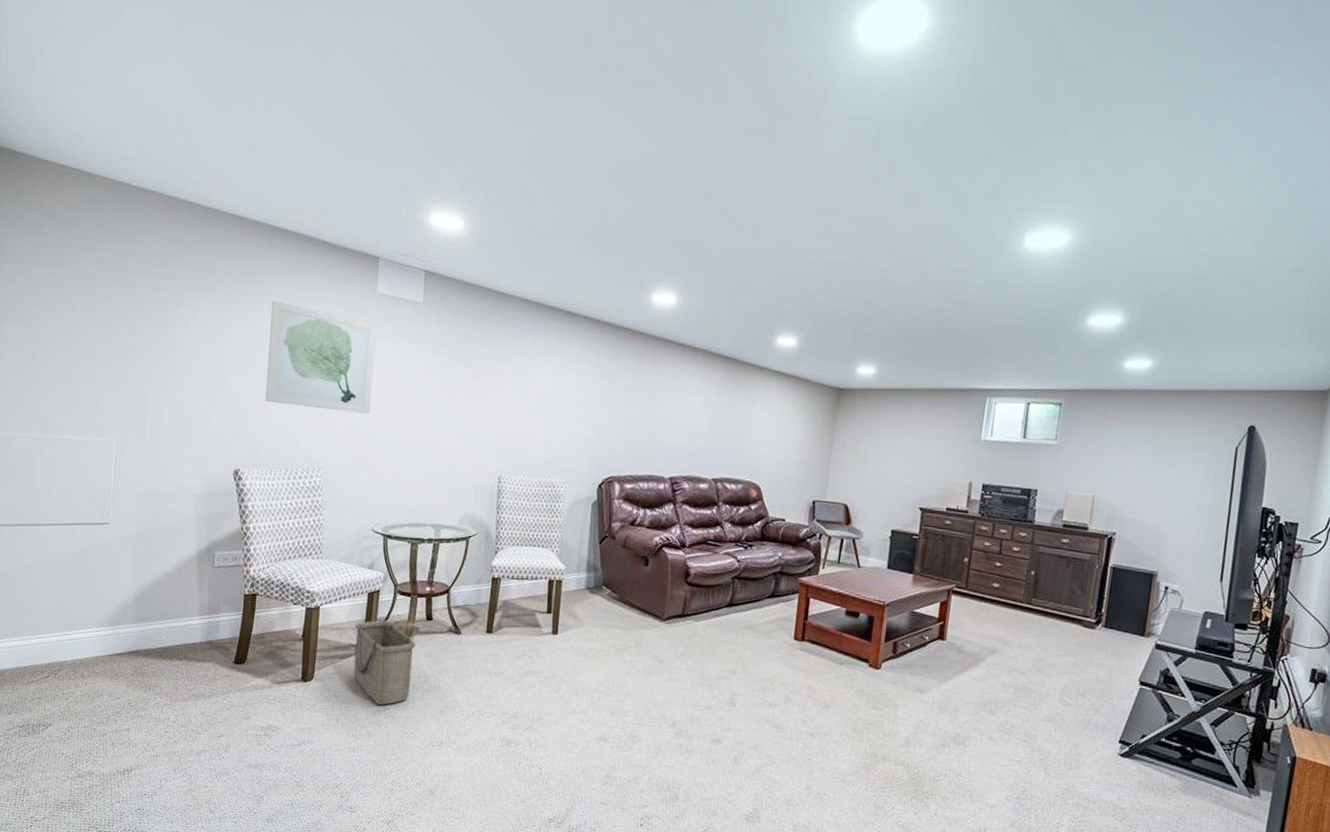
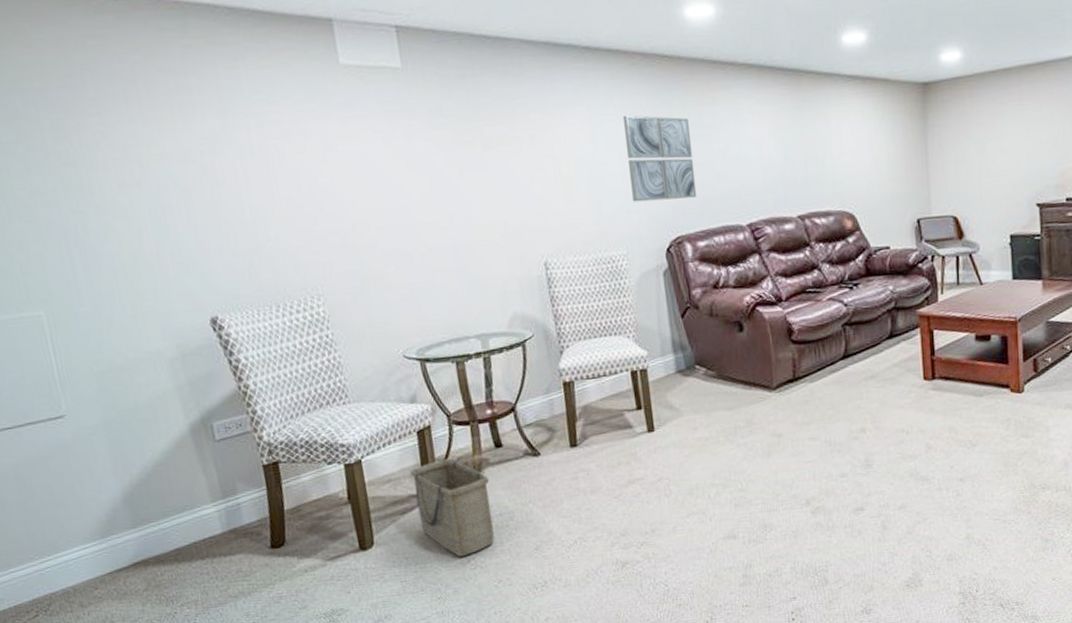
wall art: present [265,301,377,414] -> none [205,97,366,227]
wall art: none [580,370,639,448] -> present [622,115,697,202]

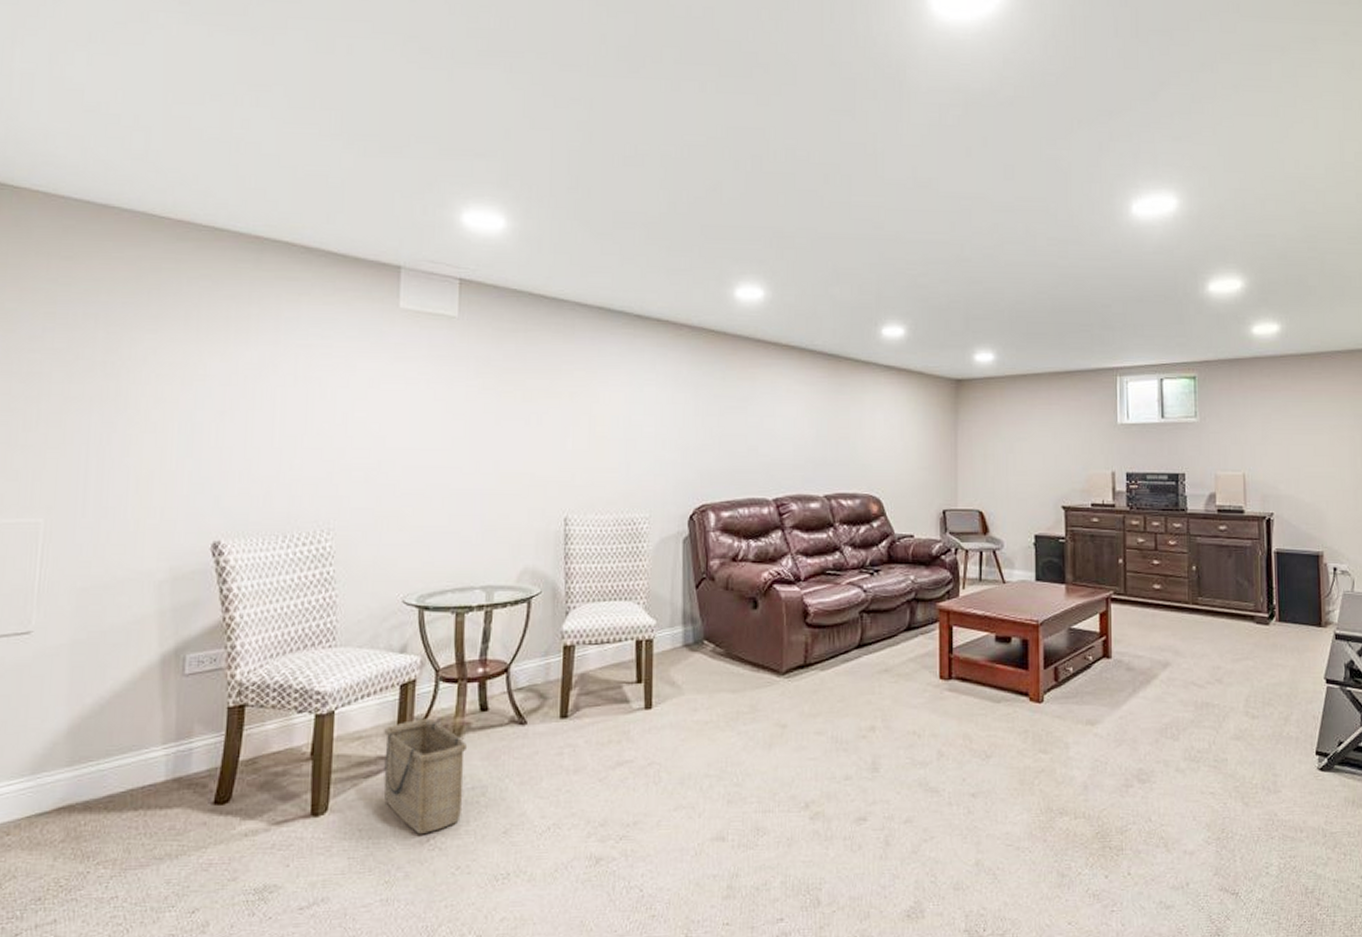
wall art: present [622,115,697,202] -> none [662,382,728,468]

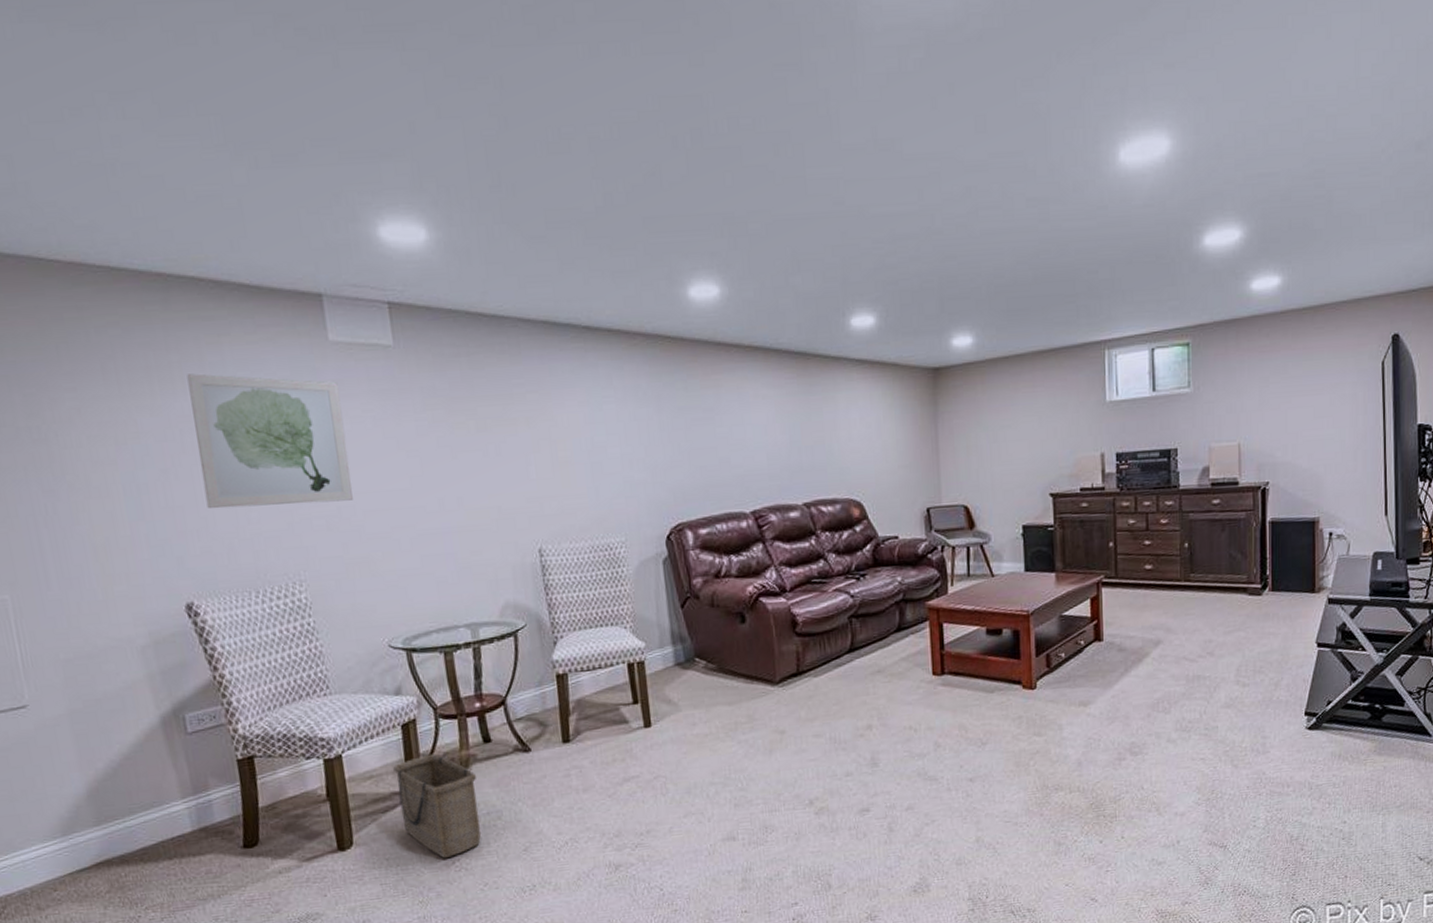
wall art: none [254,326,400,455] -> present [187,373,353,509]

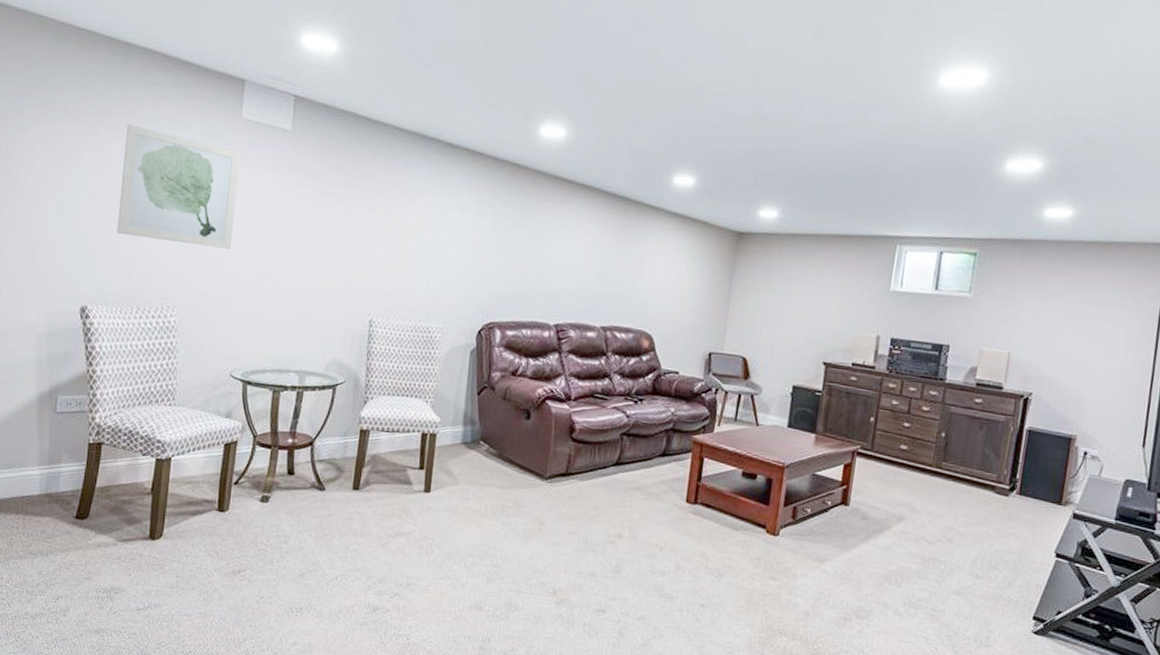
basket: present [393,754,481,859] -> none [206,473,276,567]

